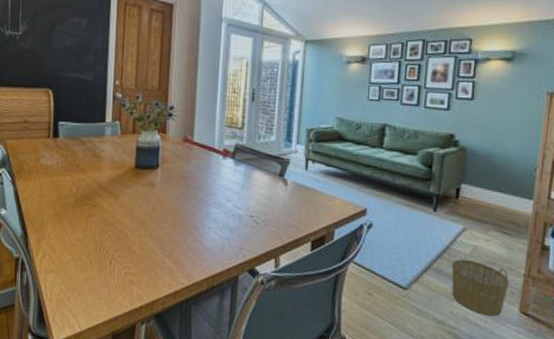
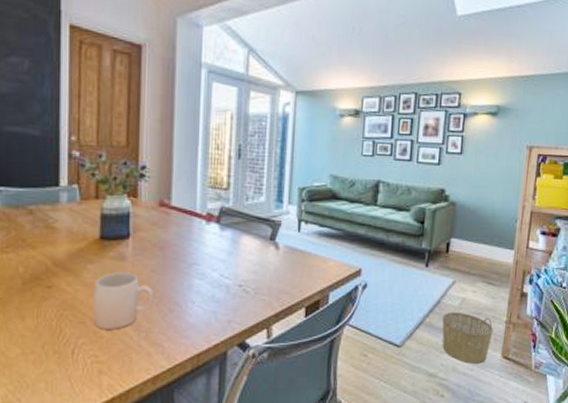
mug: none [127,197,177,247] -> present [92,272,154,329]

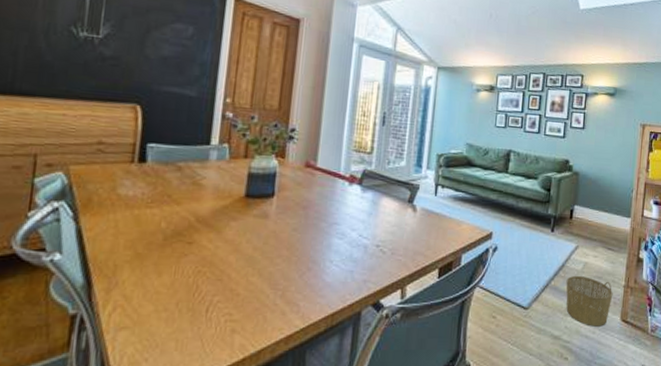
mug: present [92,272,154,329] -> none [231,230,294,287]

